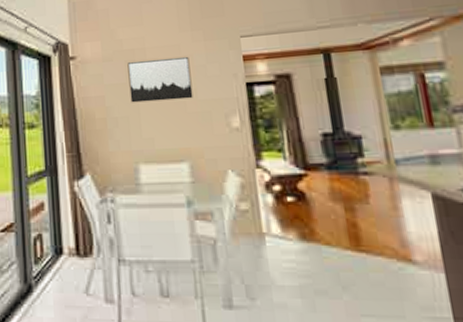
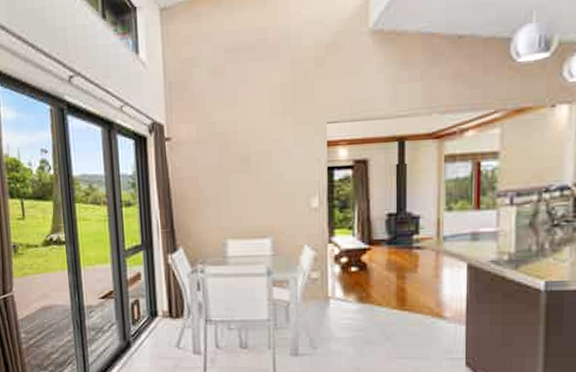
wall art: present [127,56,193,103] -> none [220,140,279,184]

